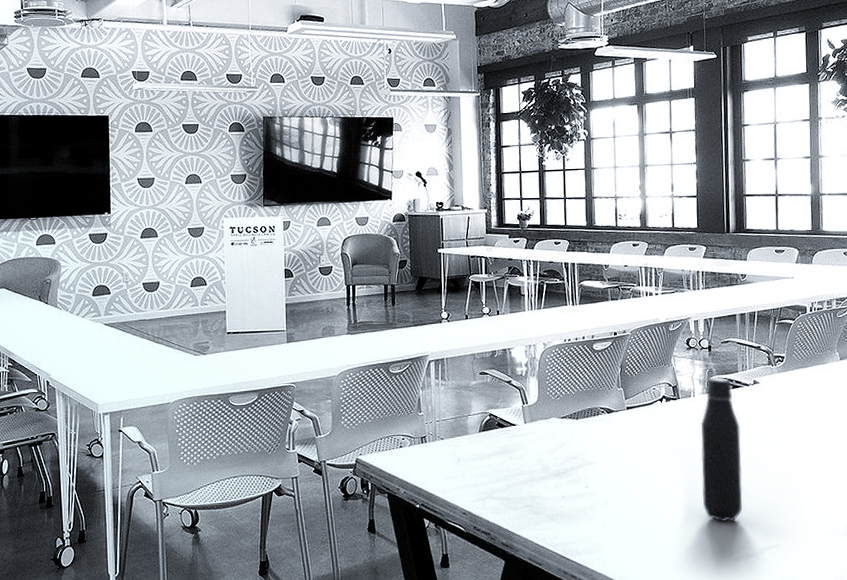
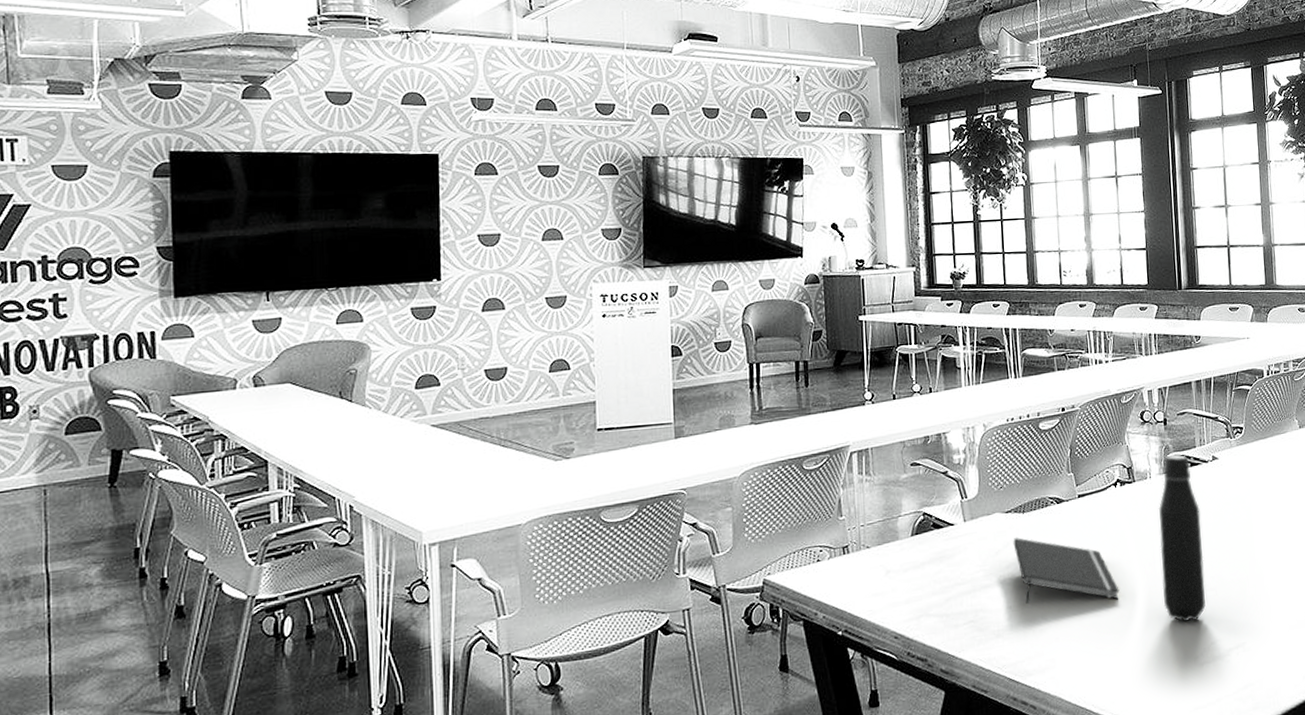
notepad: none [567,439,662,498] -> present [1013,536,1120,604]

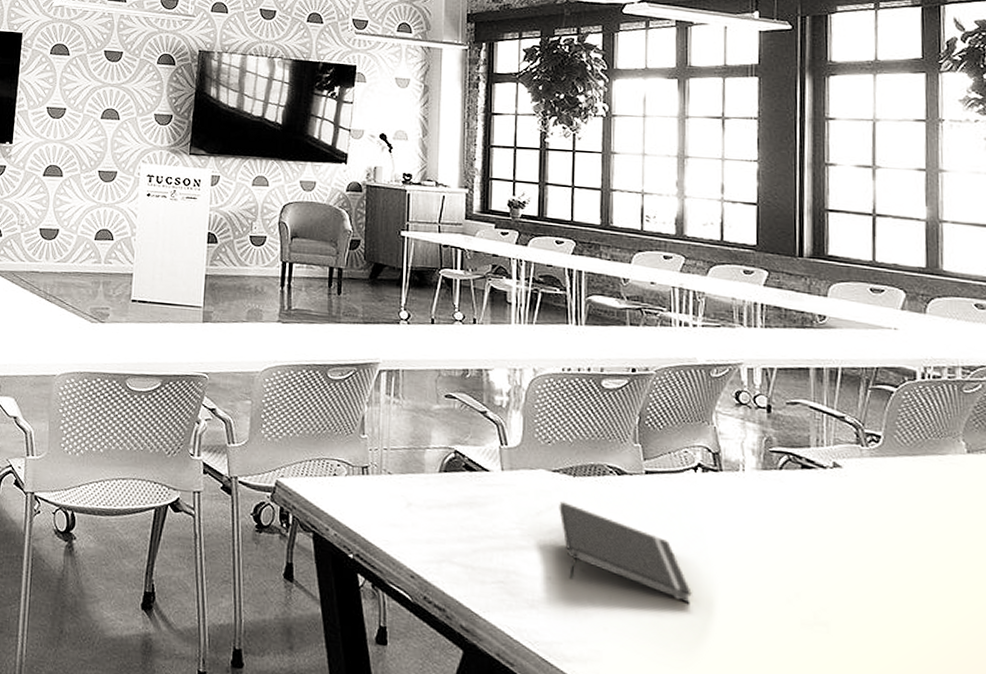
water bottle: present [1158,454,1206,623] -> none [750,449,813,656]

